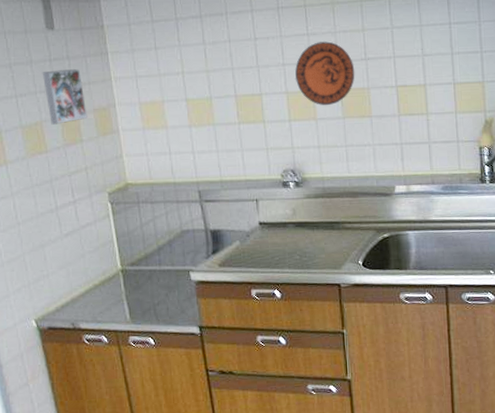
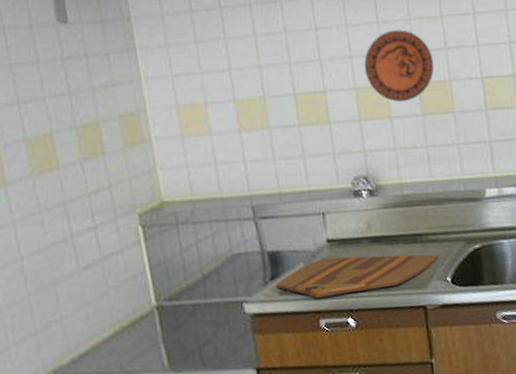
decorative tile: present [42,68,88,125] -> none [52,68,111,136]
cutting board: none [217,237,353,272] -> present [276,254,439,299]

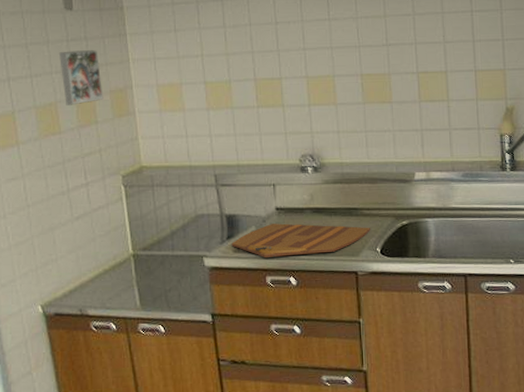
decorative tile: none [52,68,111,136] -> present [58,49,104,106]
decorative plate: present [364,30,434,102] -> none [315,27,376,90]

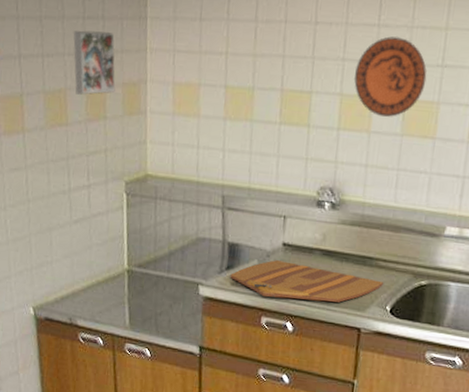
decorative plate: none [315,27,376,90] -> present [353,36,427,117]

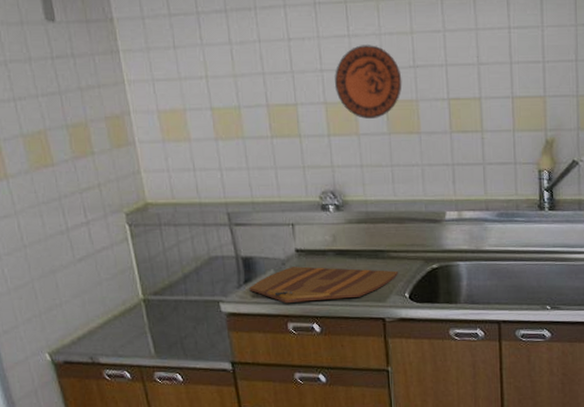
decorative tile: present [73,30,116,95] -> none [43,68,99,134]

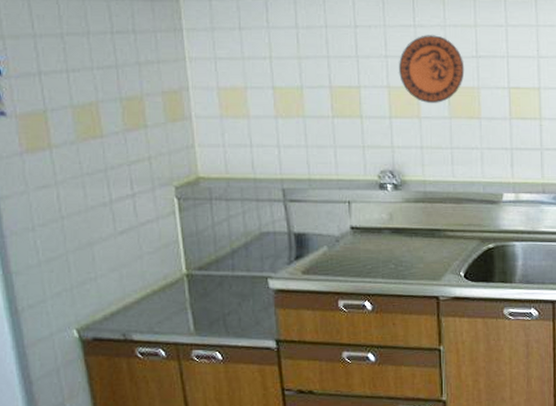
cutting board: present [249,266,399,304] -> none [300,244,455,281]

